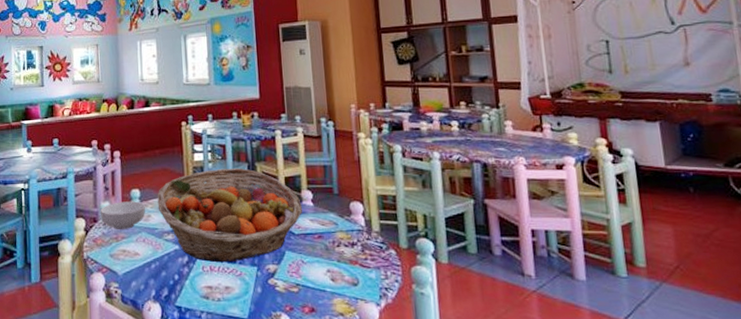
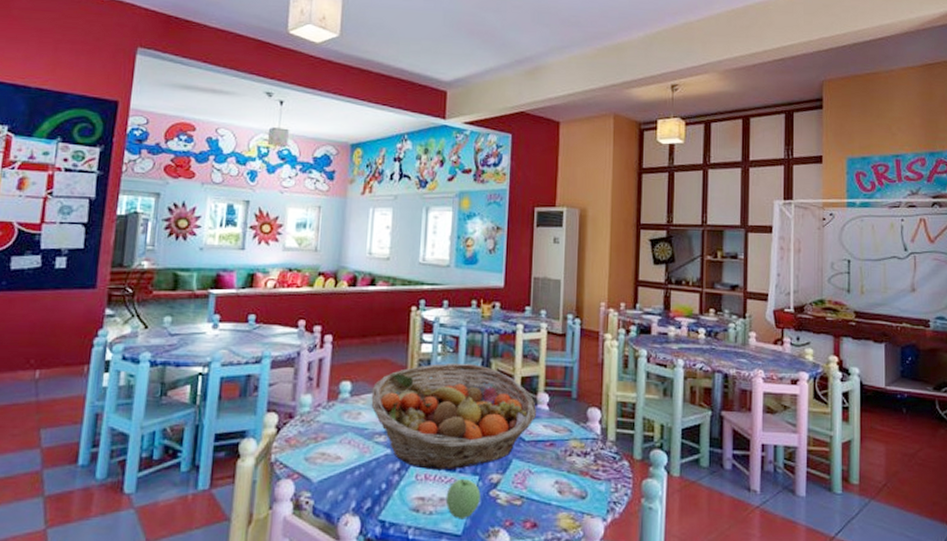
cereal bowl: present [100,201,145,230] -> none [298,395,356,429]
apple: none [230,270,261,305] -> present [445,479,481,520]

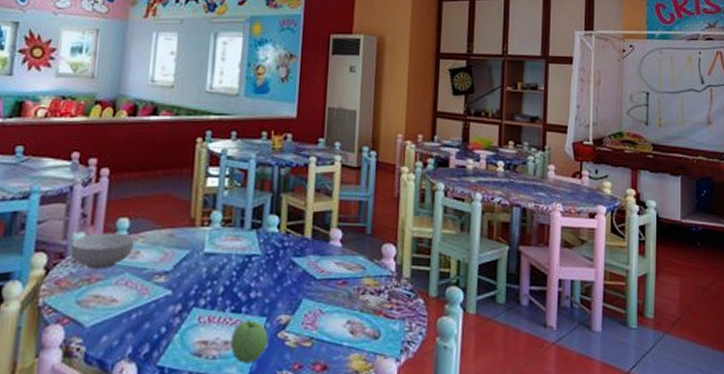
cereal bowl: none [298,395,356,429] -> present [70,233,134,270]
fruit basket: present [371,362,537,471] -> none [151,197,330,312]

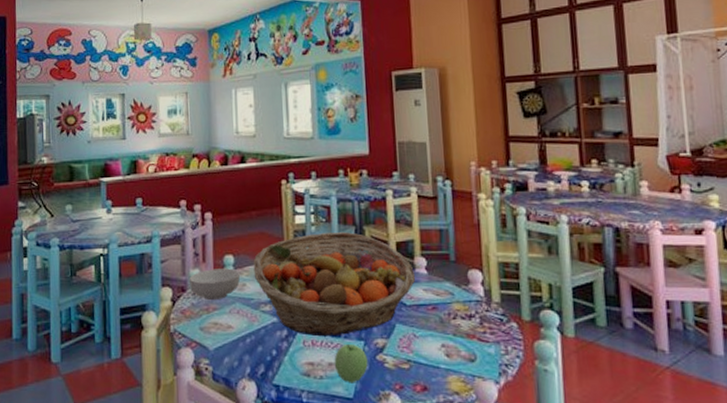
fruit basket: none [151,197,330,312] -> present [253,232,416,337]

